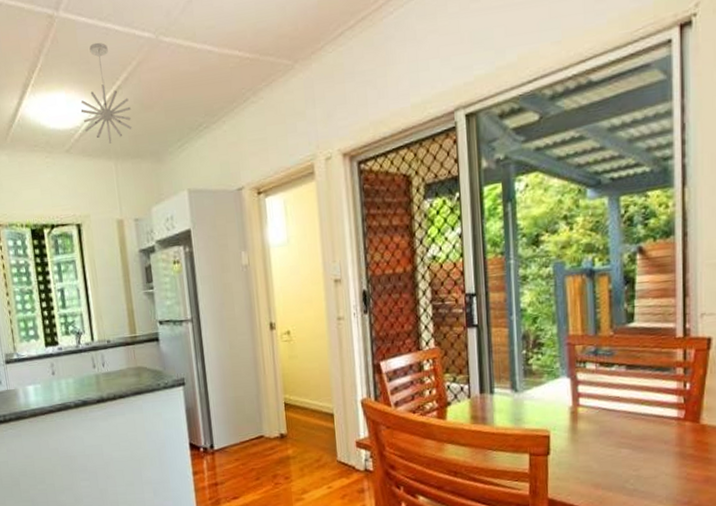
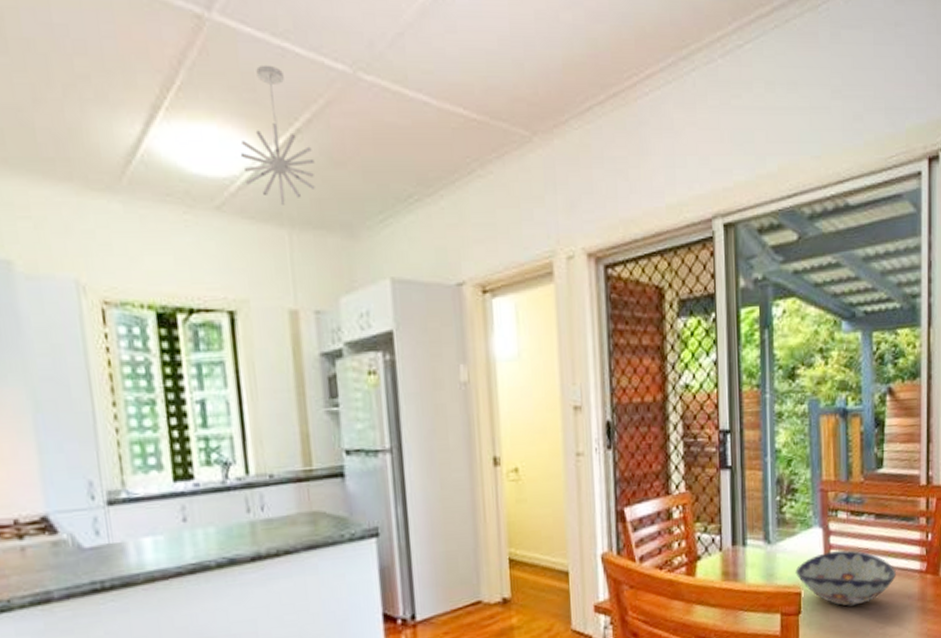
decorative bowl: none [543,398,650,450] -> present [795,550,896,607]

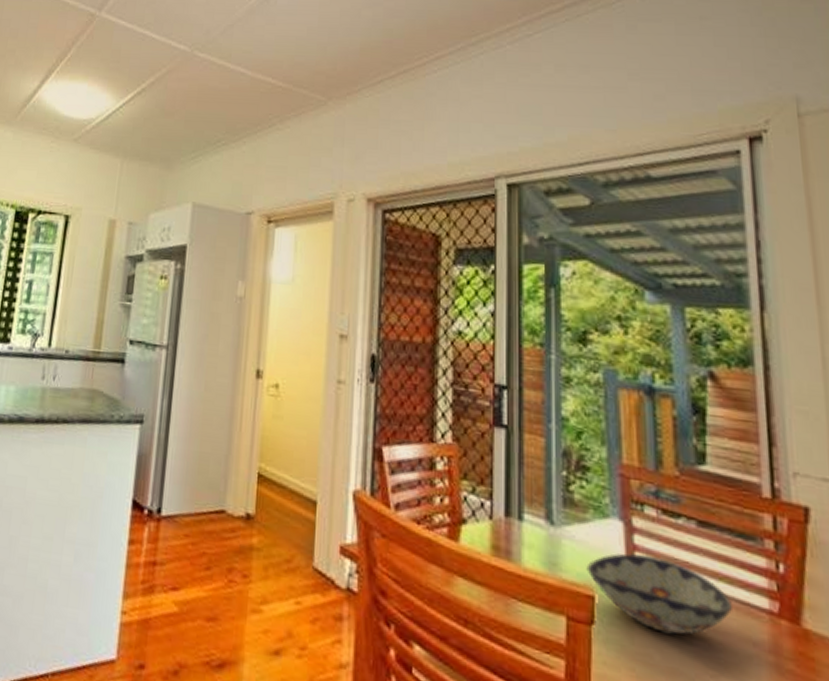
pendant light: present [240,64,315,205] -> none [98,45,151,141]

